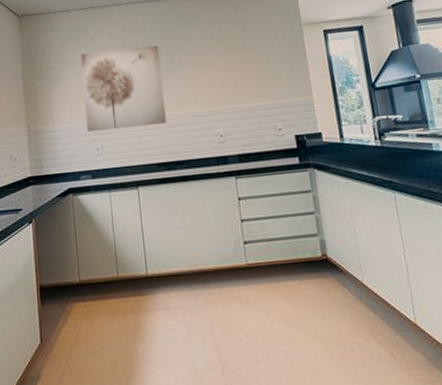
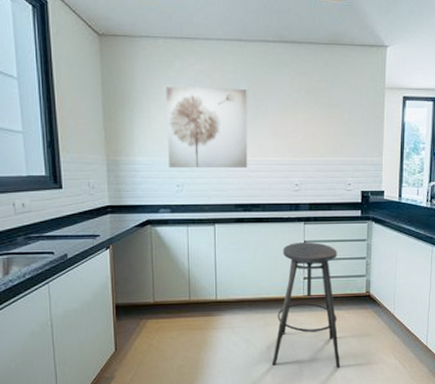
stool: none [216,198,307,359] -> present [271,242,341,368]

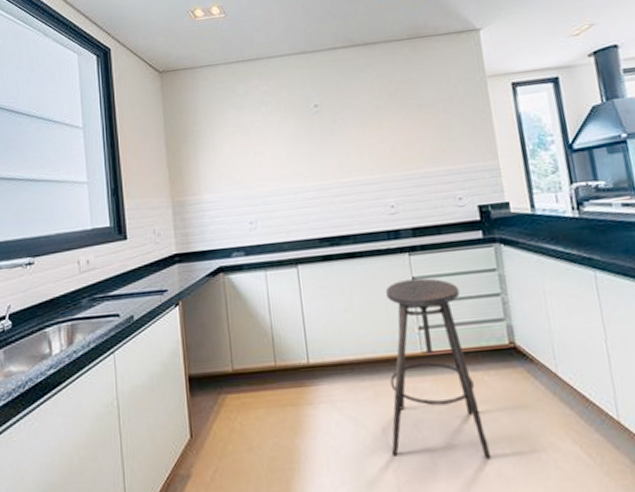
wall art: present [165,87,248,169] -> none [229,103,330,204]

